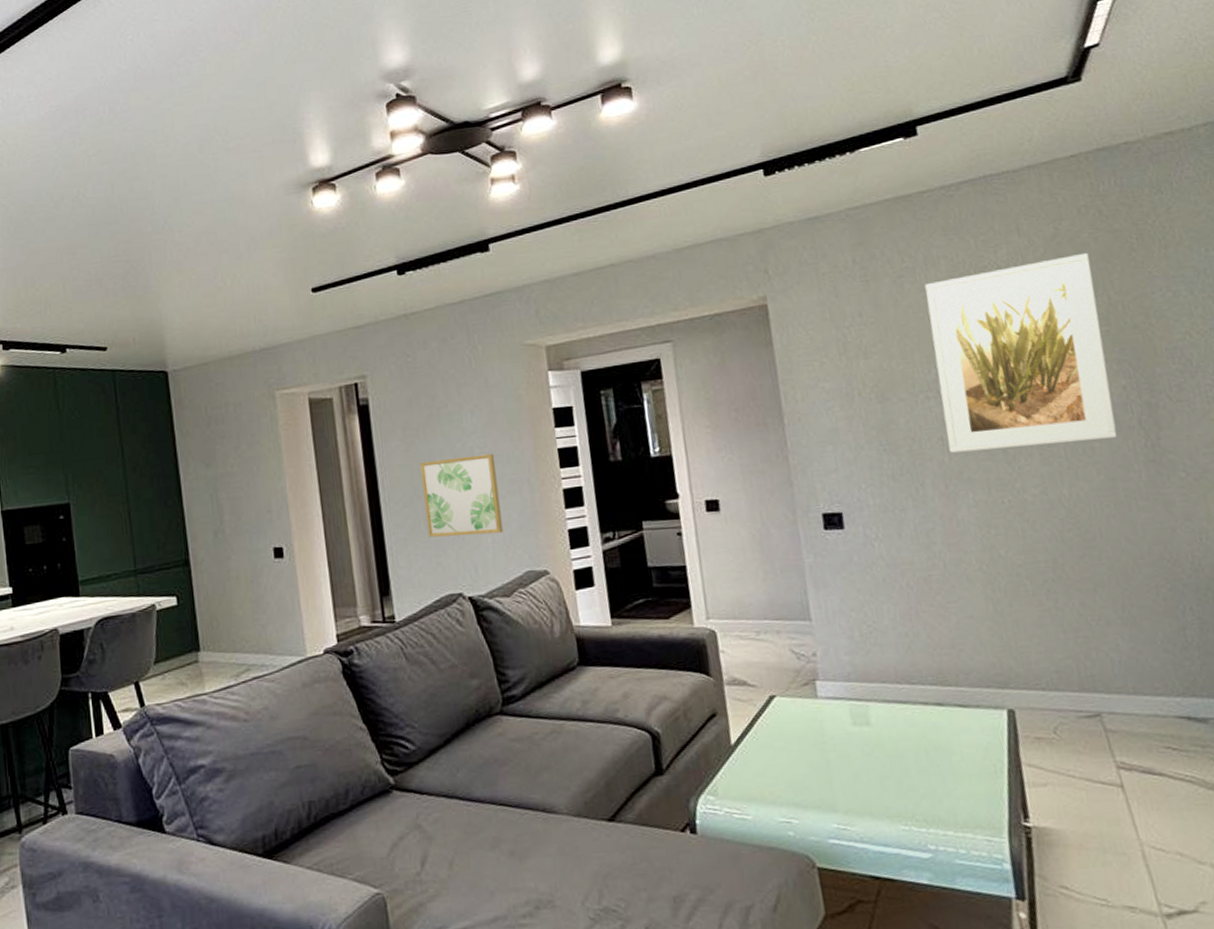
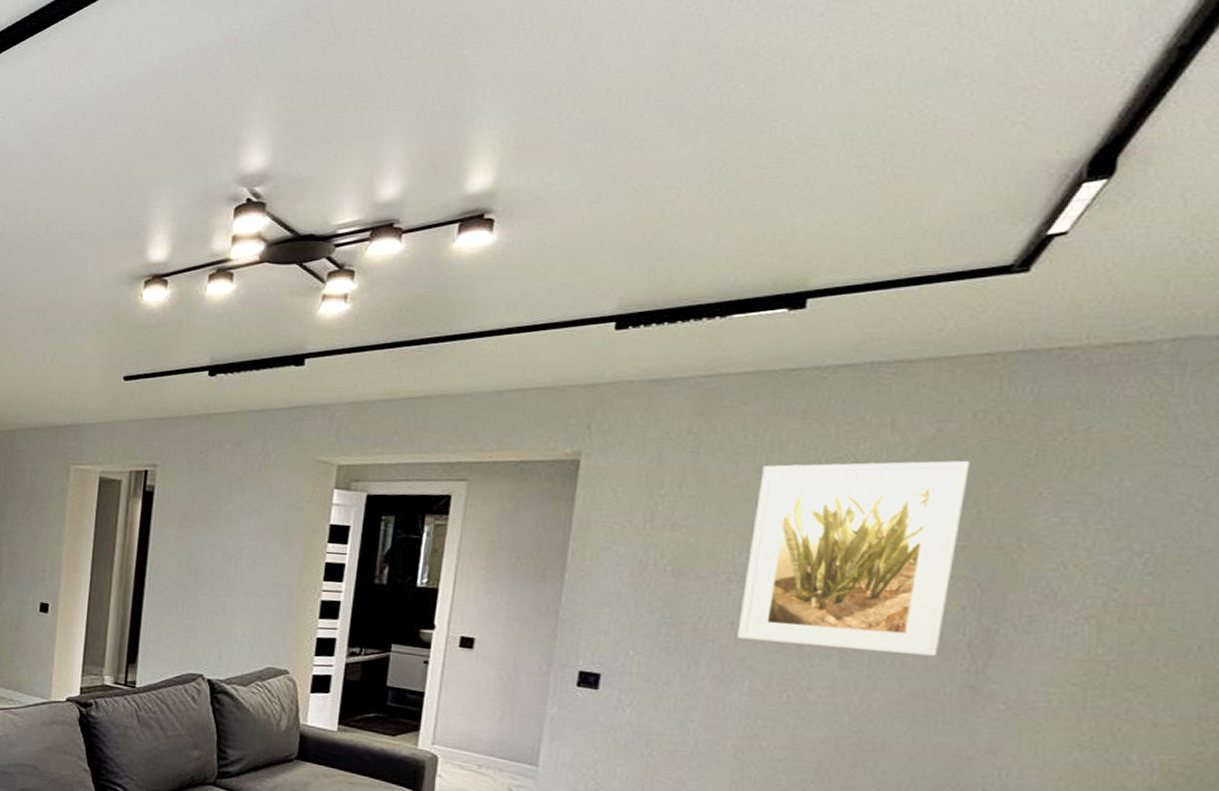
wall art: present [419,453,504,538] -> none [183,552,263,629]

